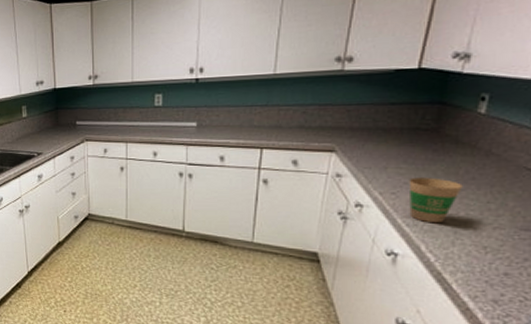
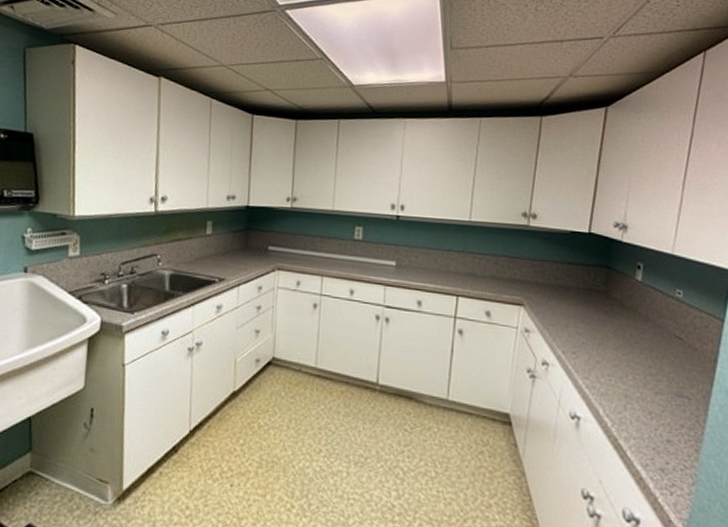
paper cup: present [408,177,463,224] -> none [586,338,629,387]

